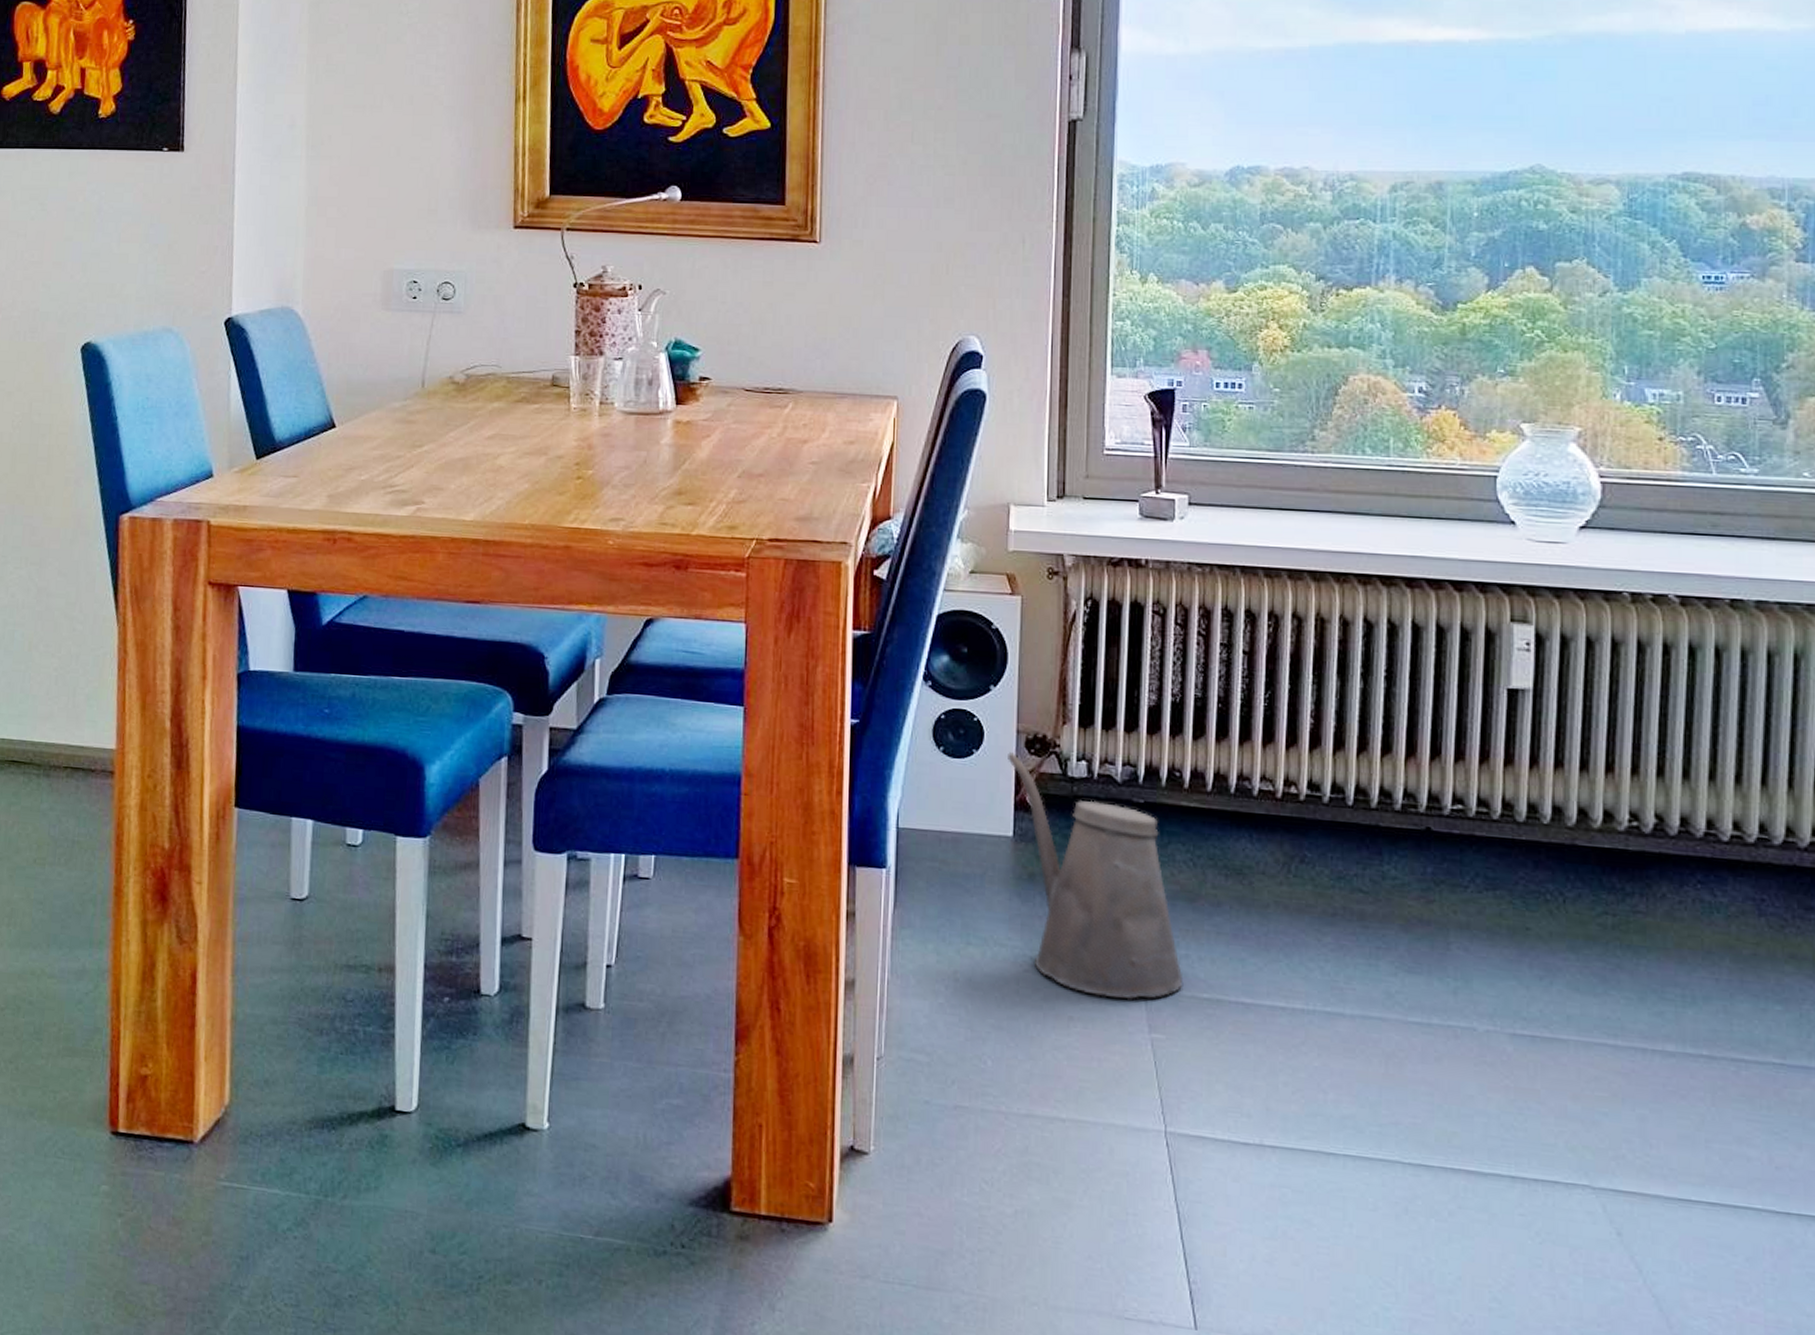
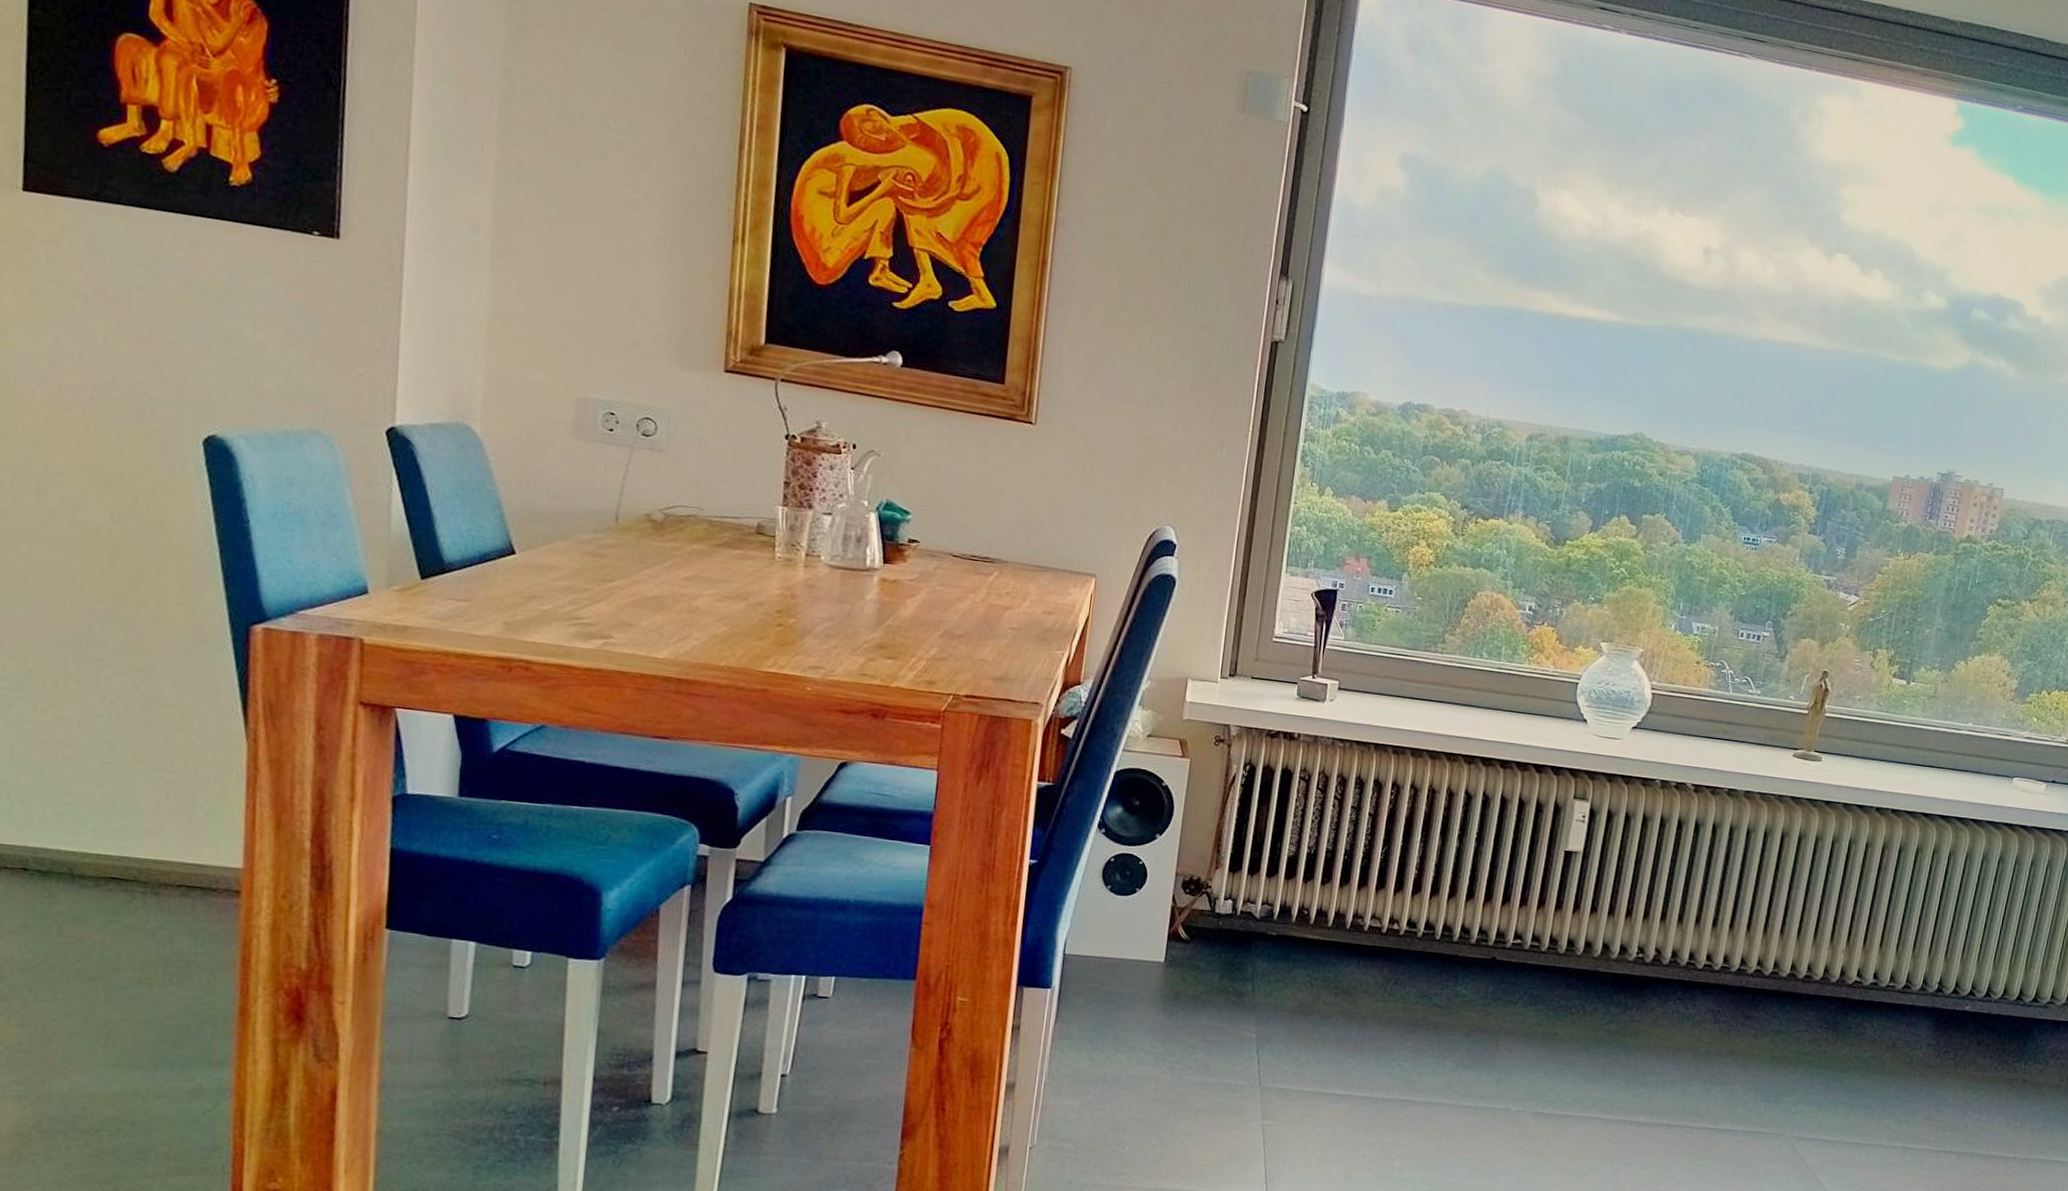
watering can: present [1008,752,1182,1000] -> none [1165,891,1293,1095]

